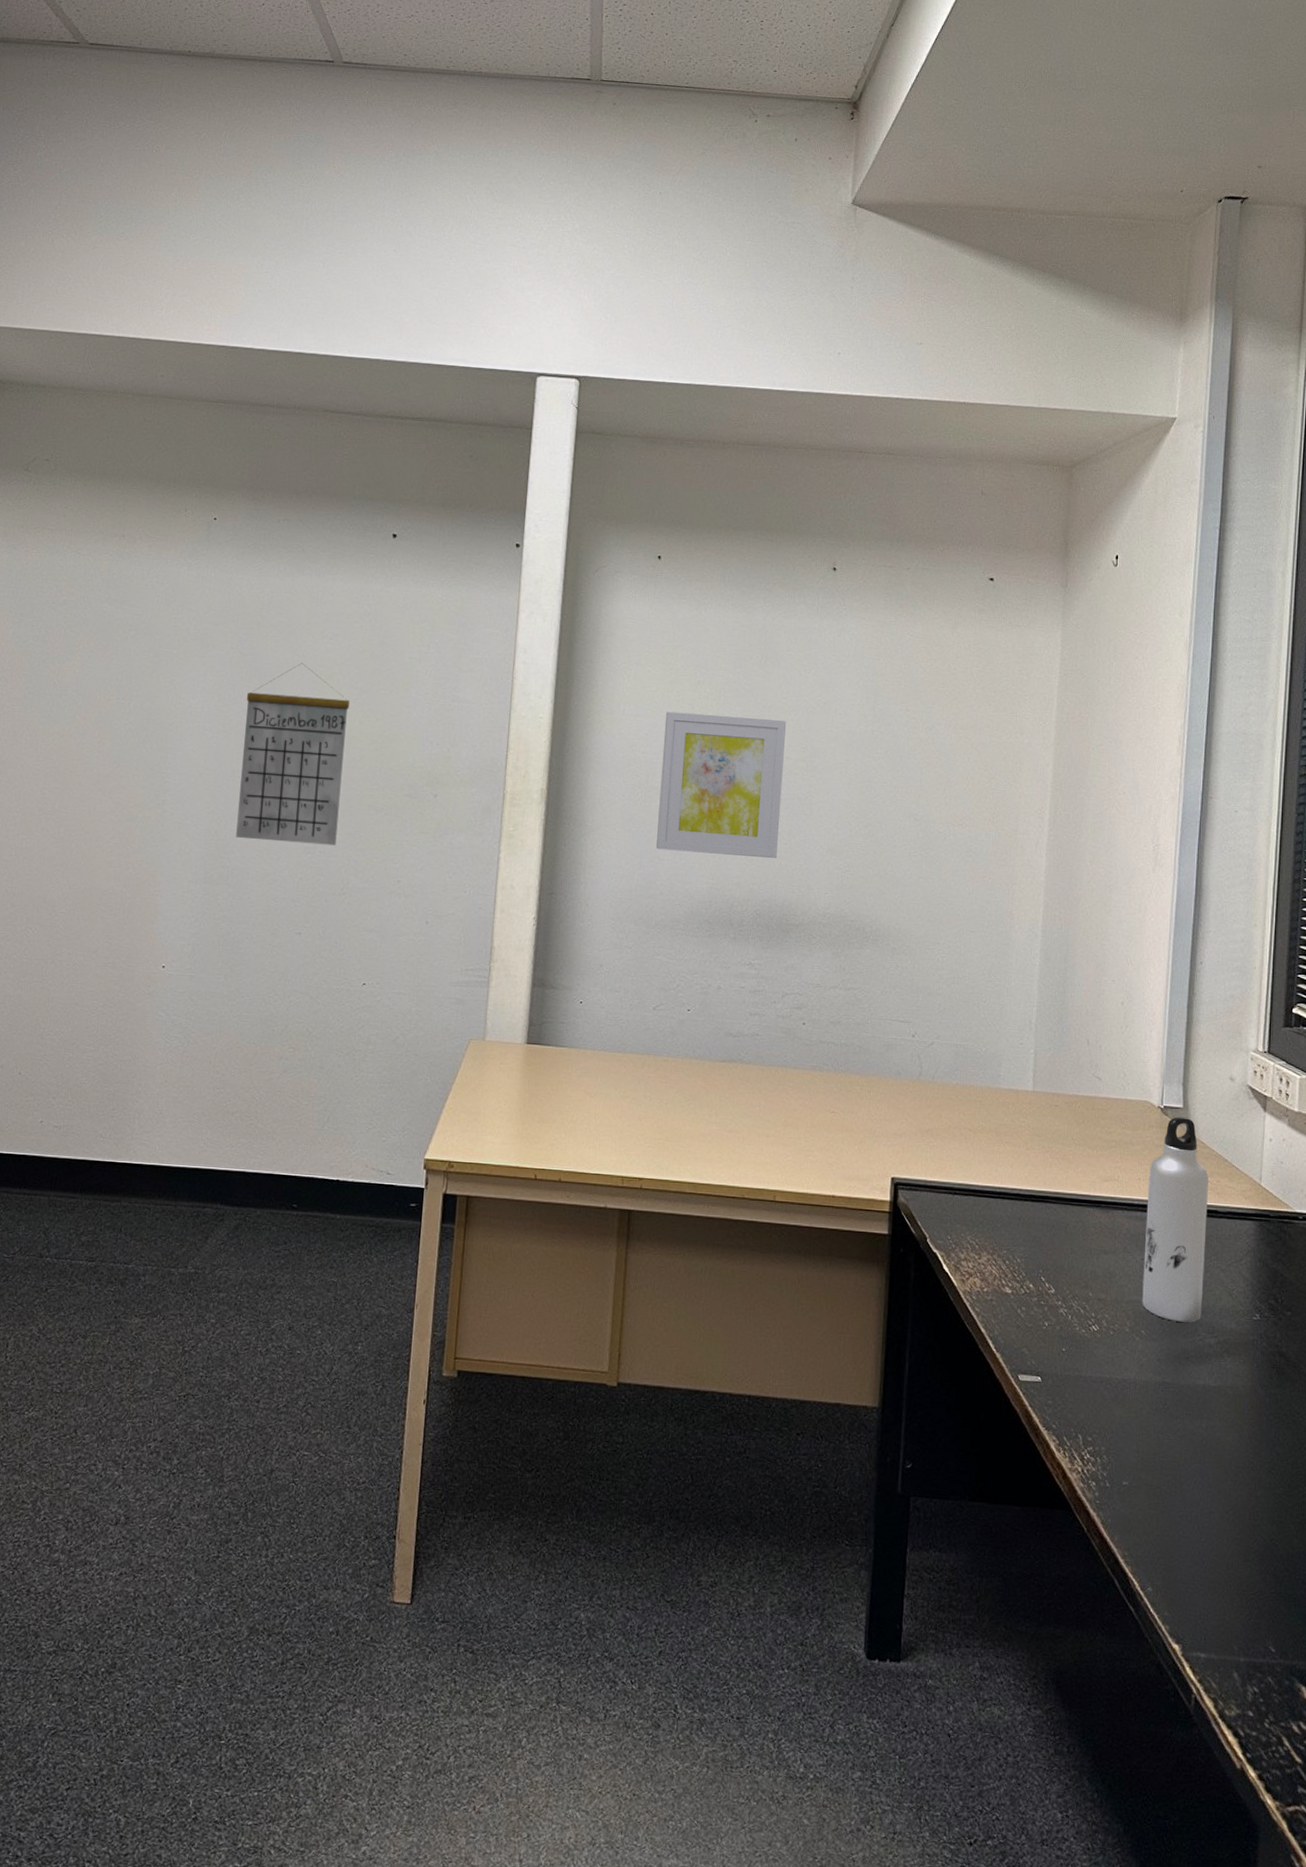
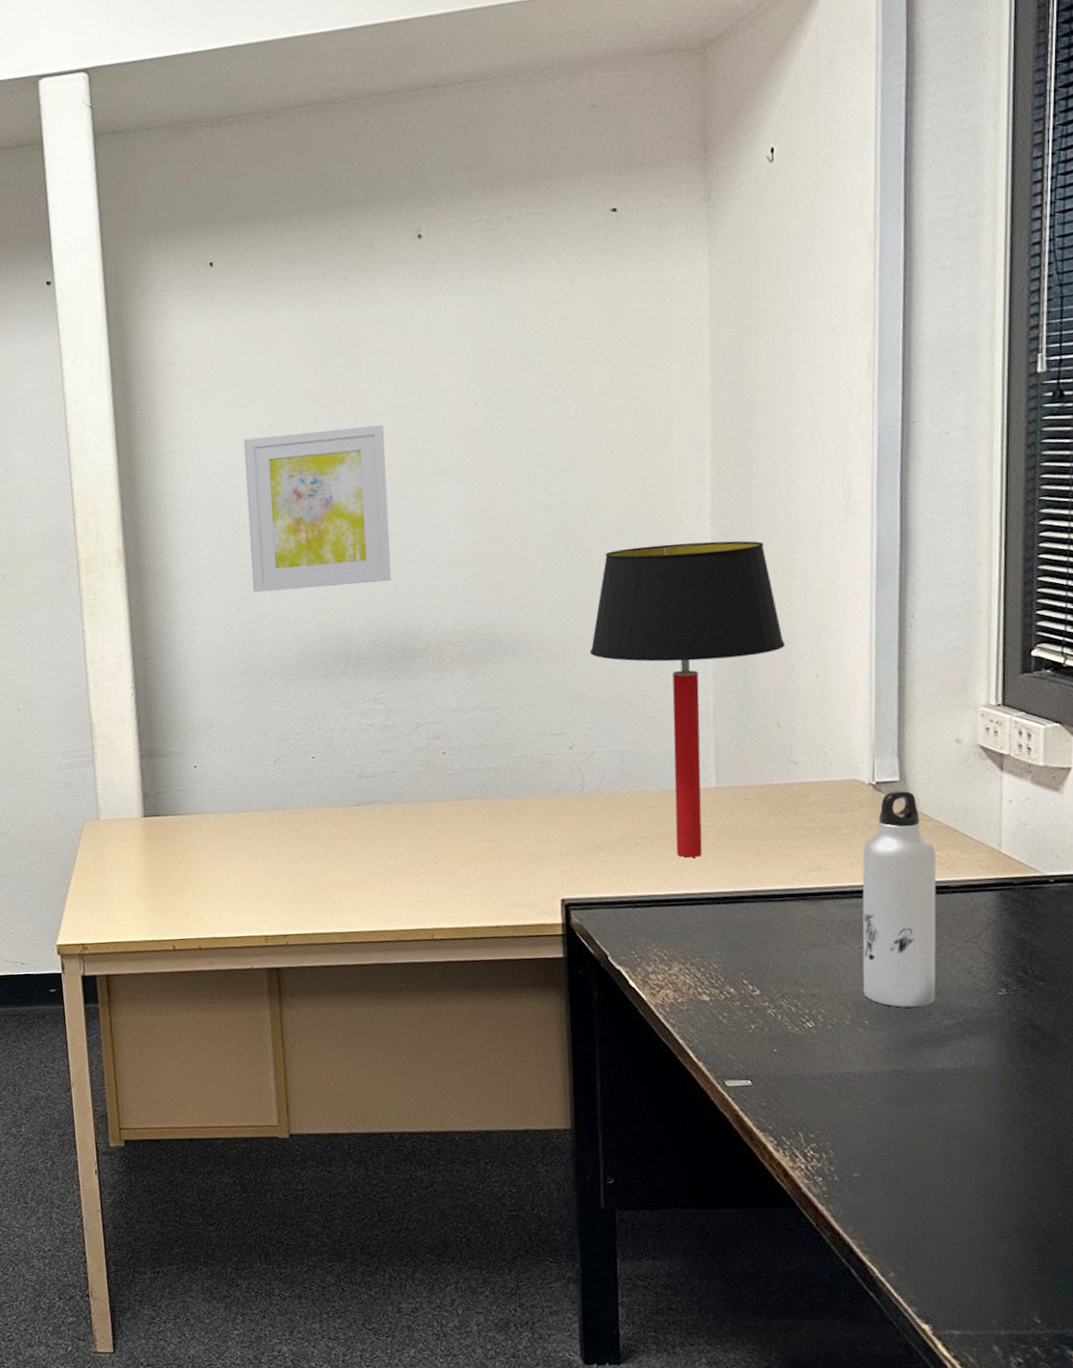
table lamp: none [937,864,1098,1154] -> present [589,540,785,858]

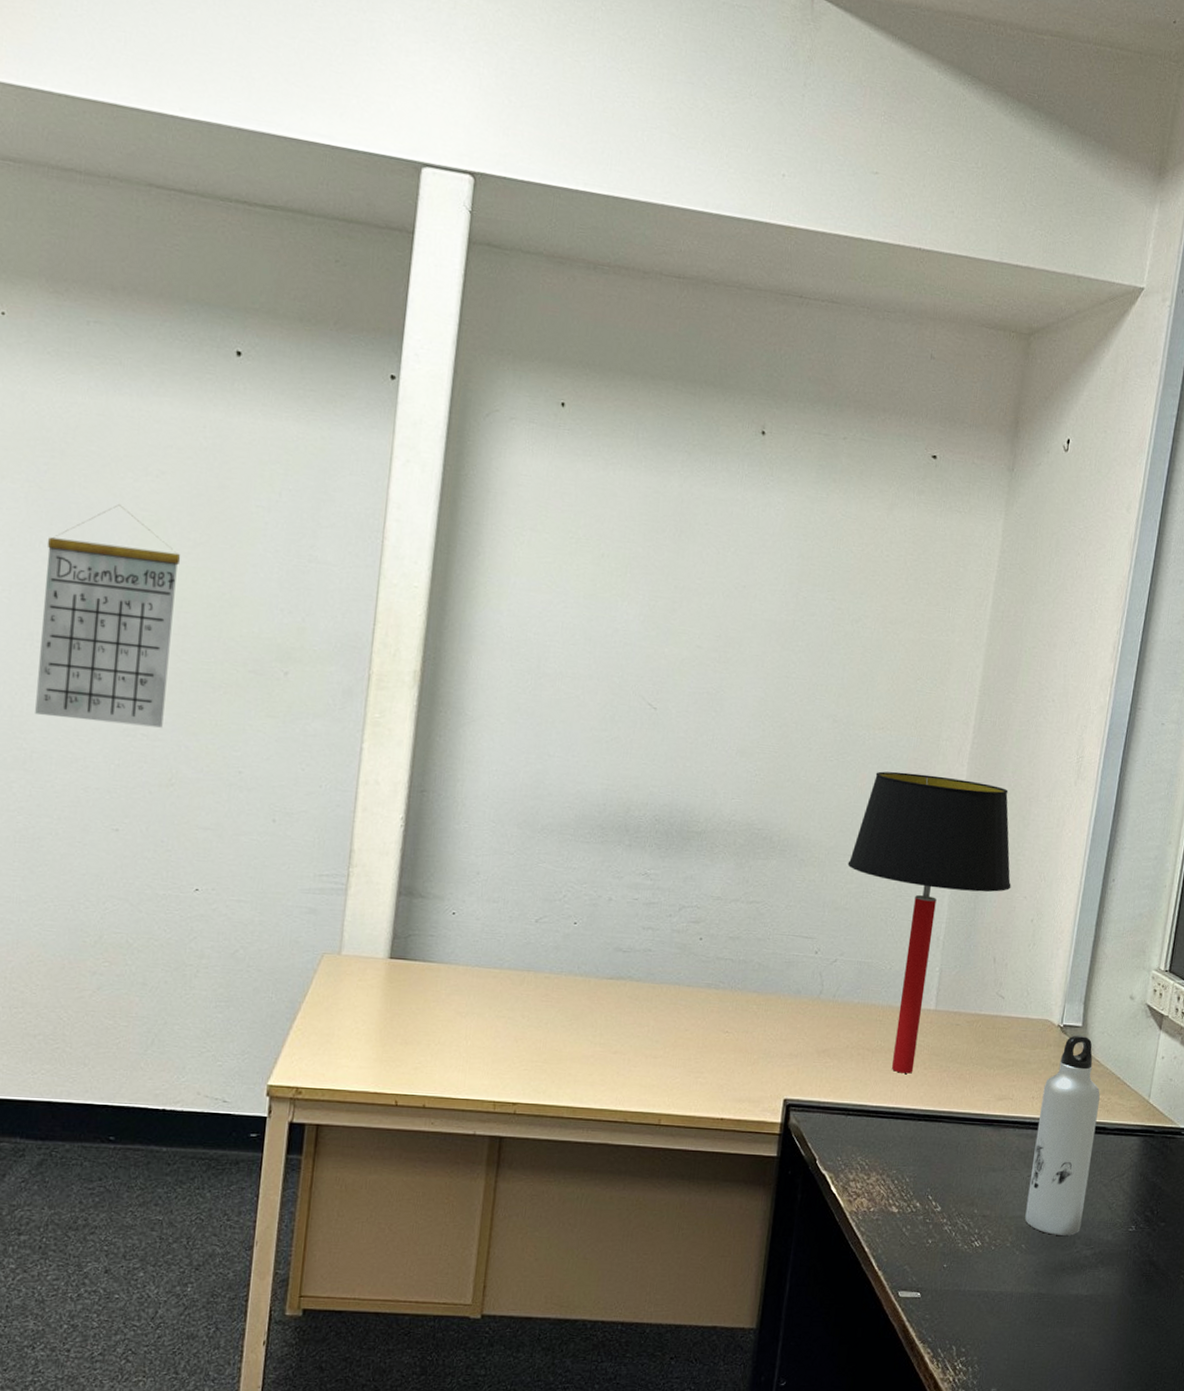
wall art: present [243,425,391,593] -> none [546,587,700,760]

